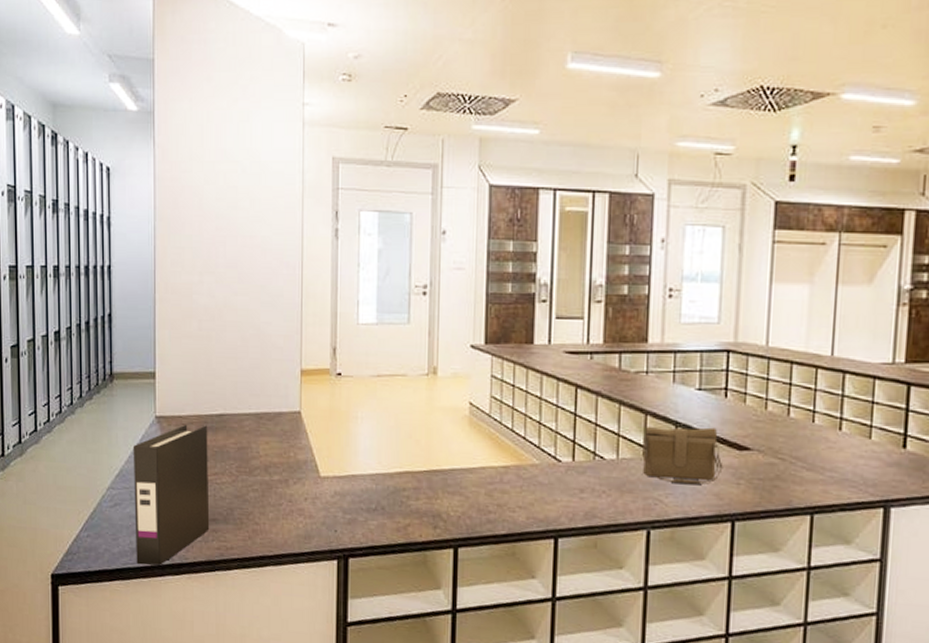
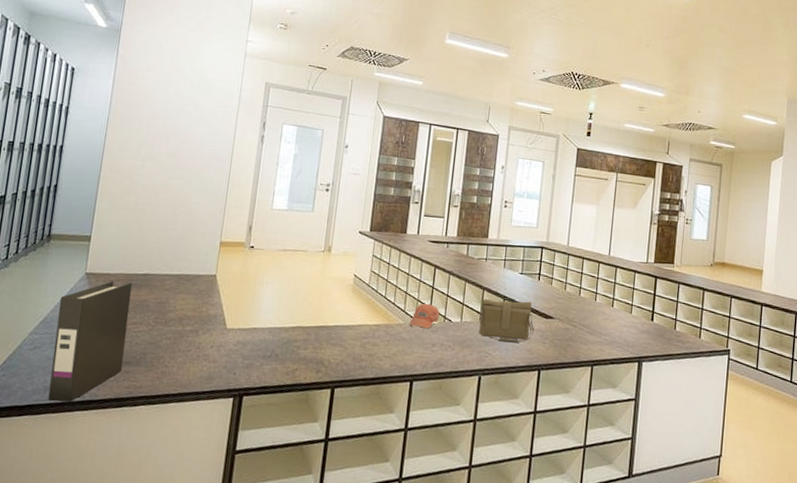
baseball cap: none [547,436,588,469] -> present [409,303,440,329]

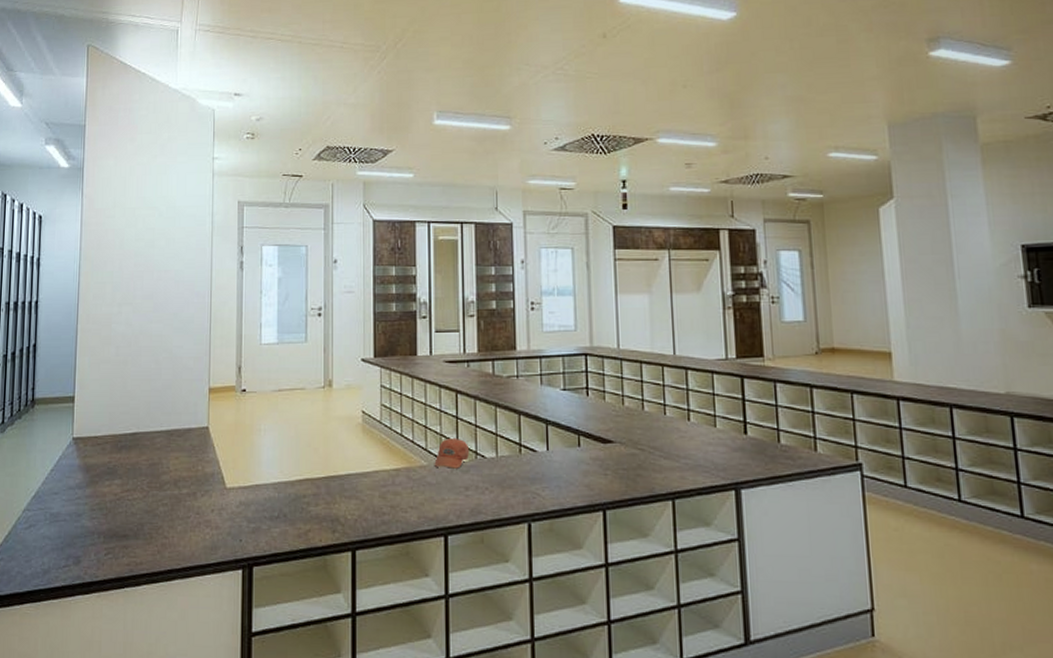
binder: present [48,280,132,403] -> none [47,444,122,586]
shoulder bag: present [479,299,535,343] -> none [518,424,591,478]

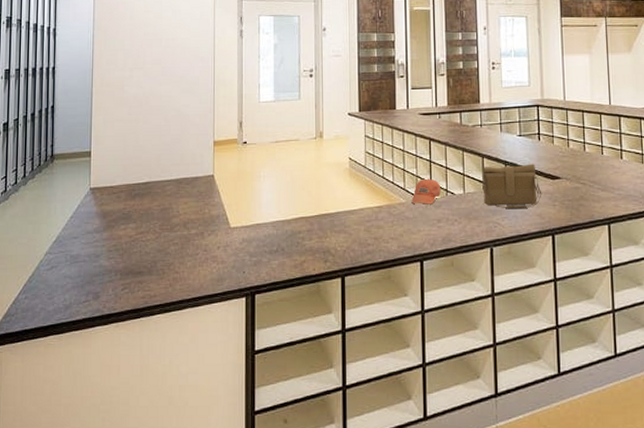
shoulder bag: none [518,424,591,478] -> present [482,164,542,209]

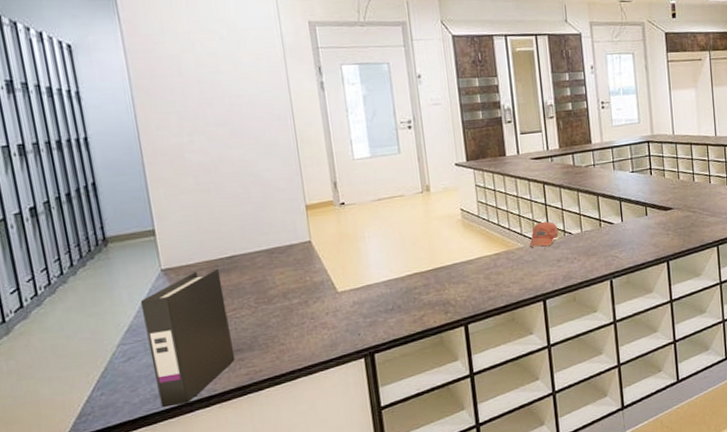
binder: none [69,192,136,319] -> present [140,268,236,408]
shoulder bag: present [482,164,542,209] -> none [598,197,656,243]

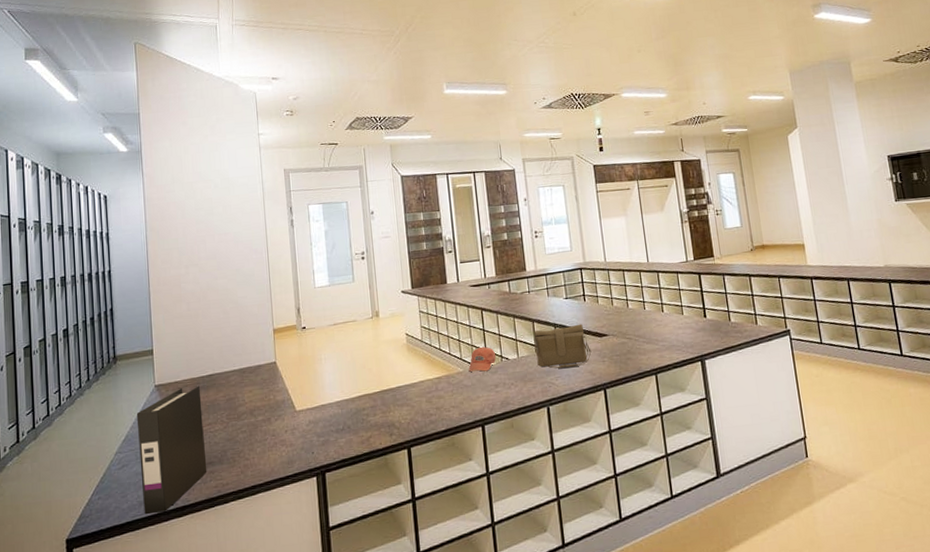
shoulder bag: none [598,197,656,243] -> present [533,324,592,369]

